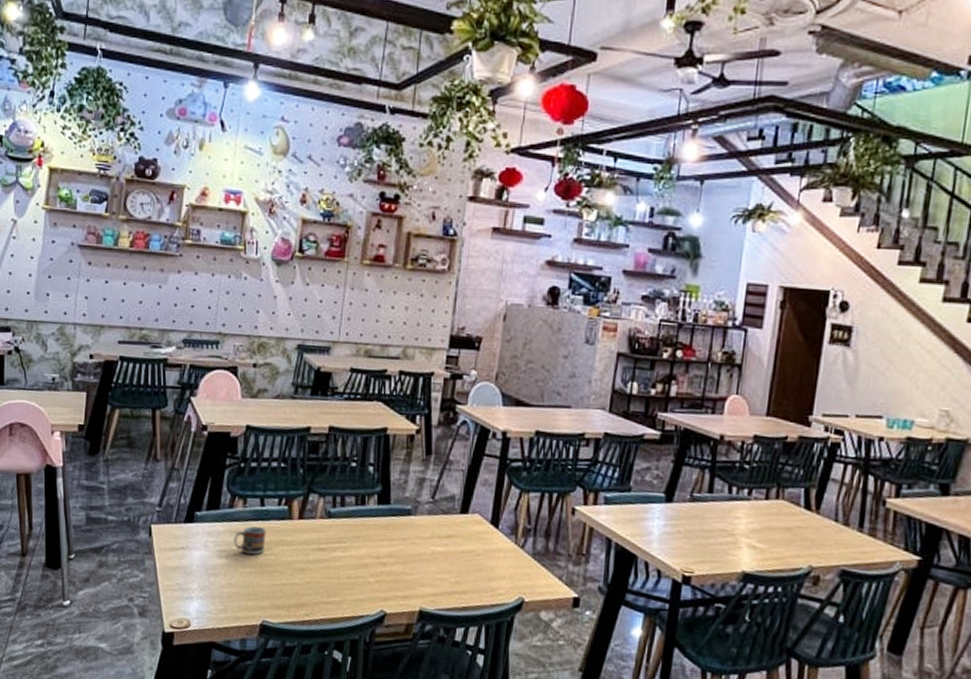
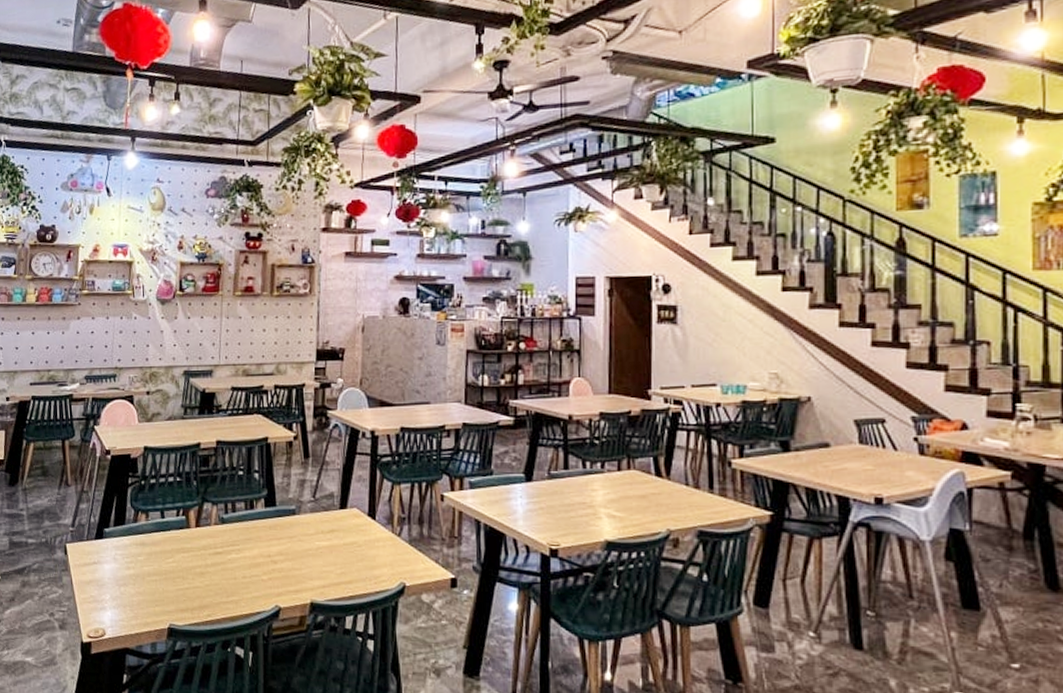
cup: present [234,526,266,555] -> none [139,537,168,564]

